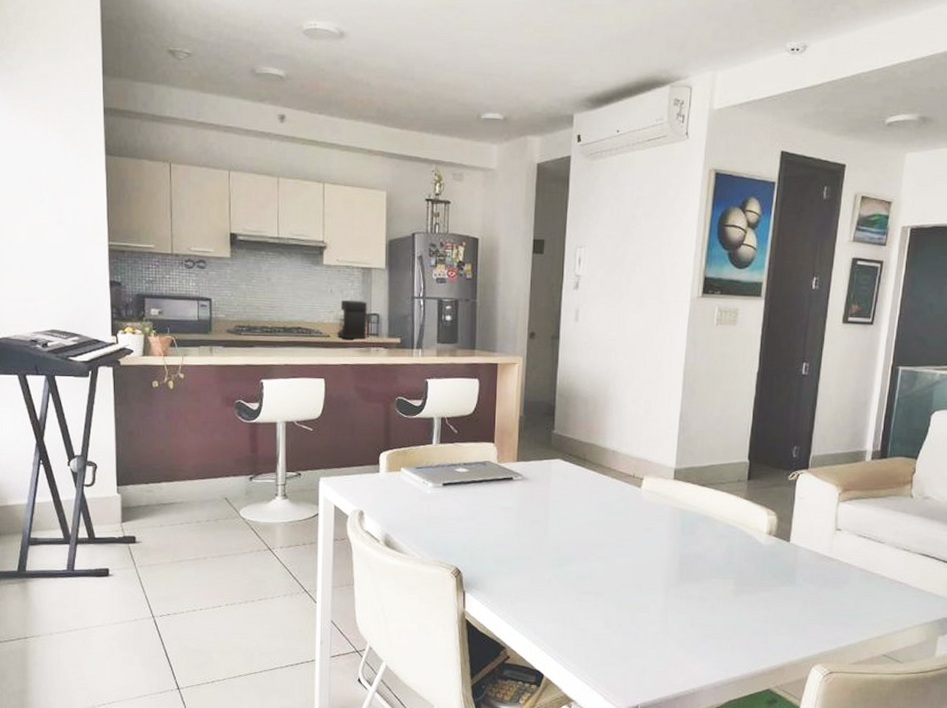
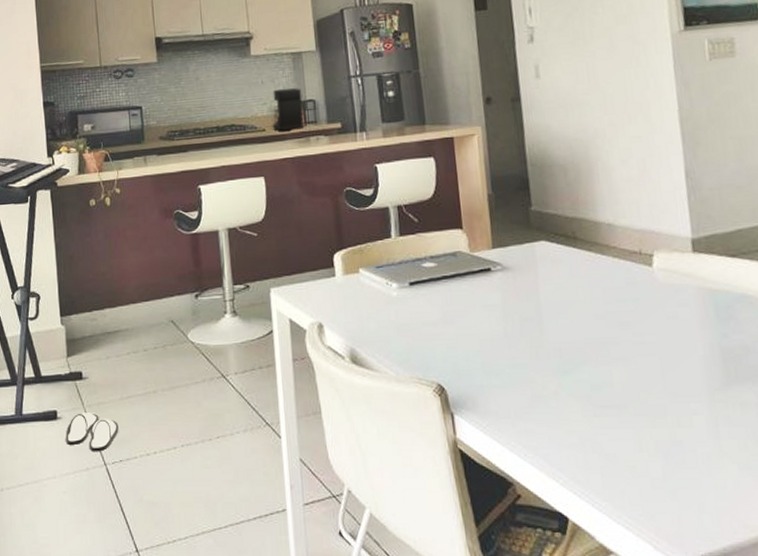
slippers: none [116,572,168,605] -> present [66,413,119,451]

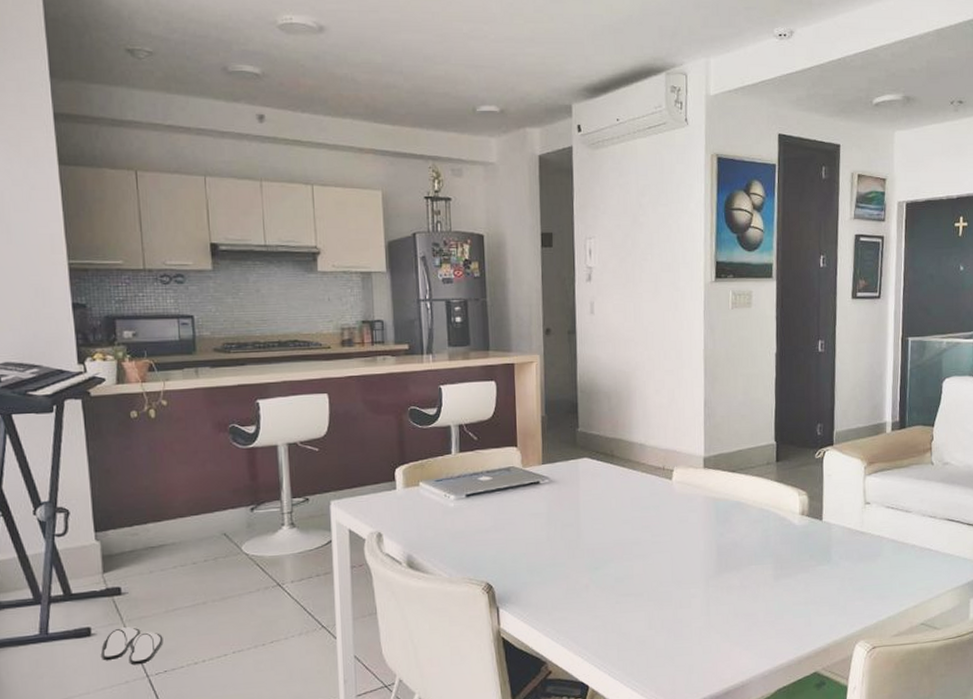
coffee maker: present [273,88,305,132] -> none [339,307,372,350]

